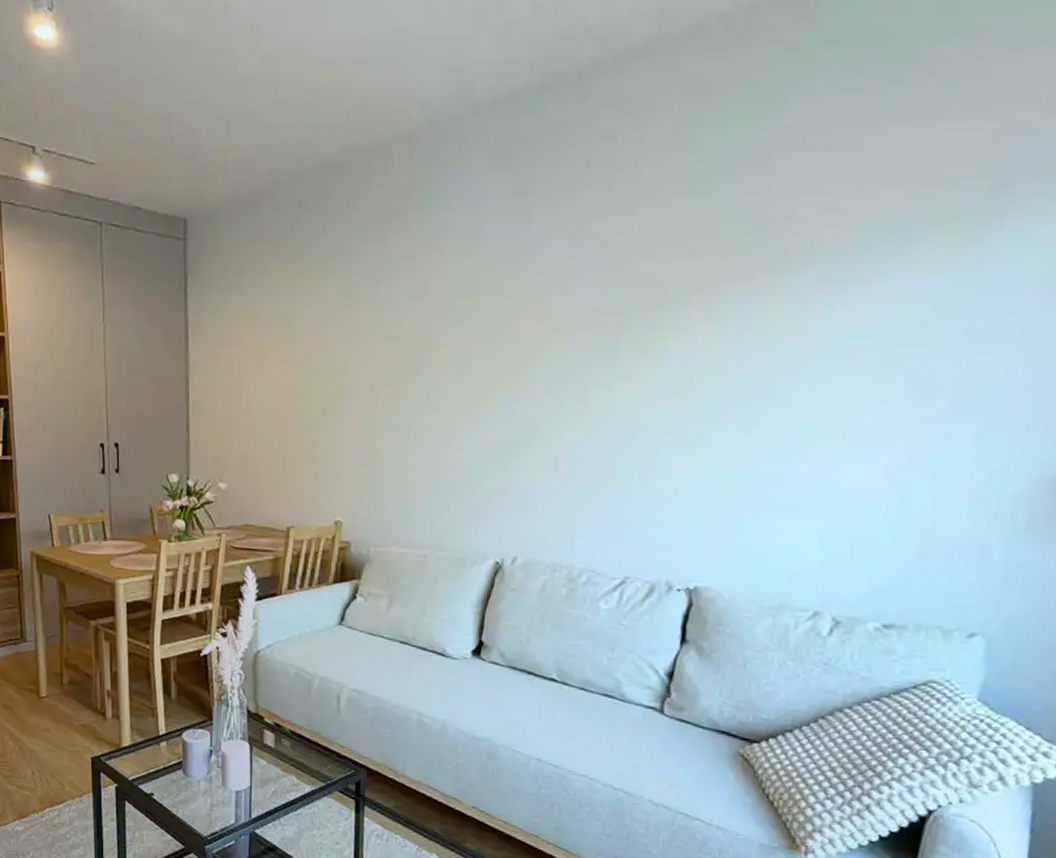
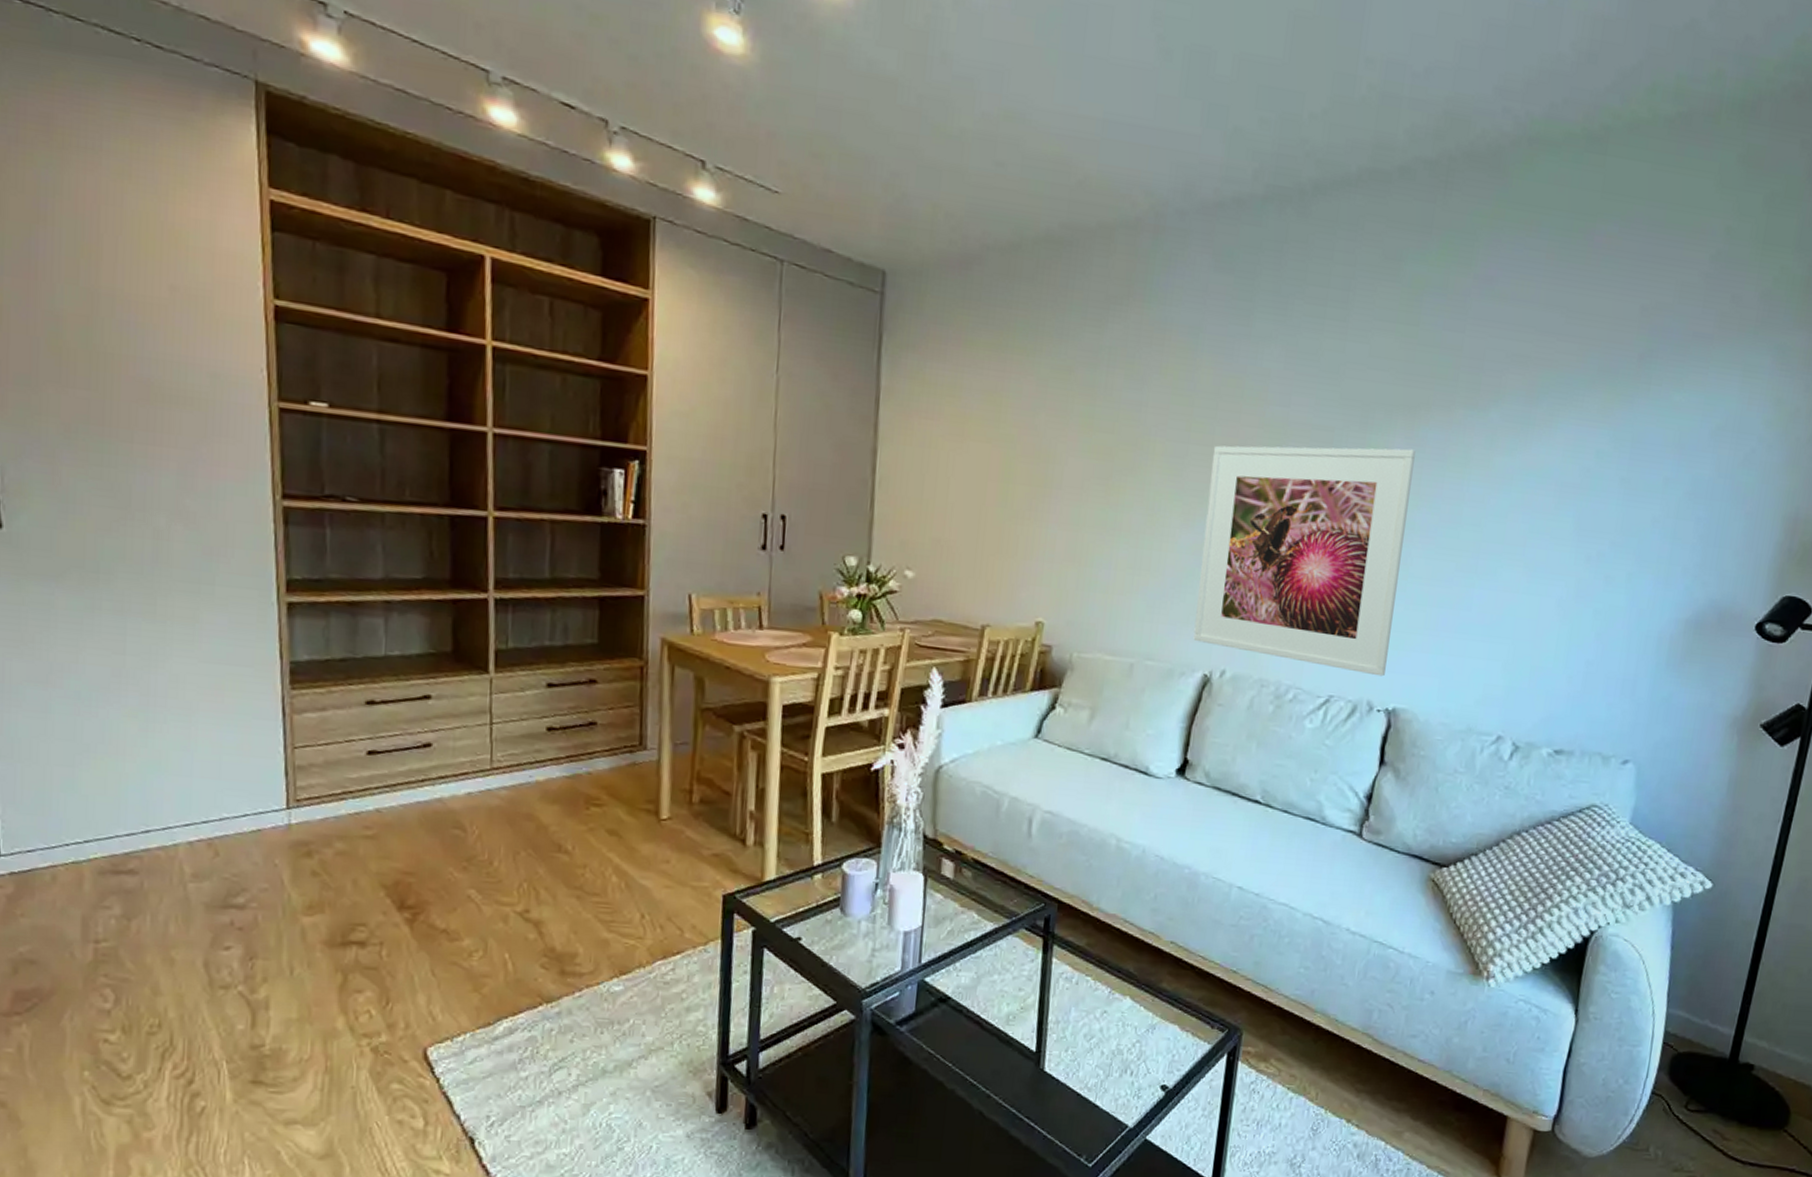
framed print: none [483,323,714,556] -> present [1193,445,1416,677]

